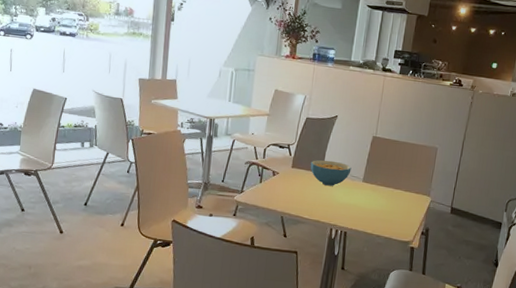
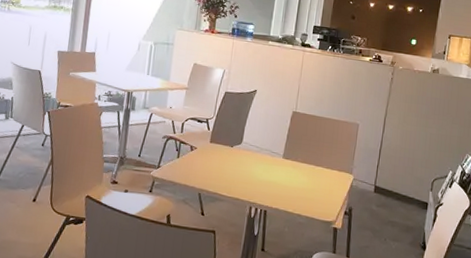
cereal bowl: present [310,159,352,186] -> none [229,135,271,162]

